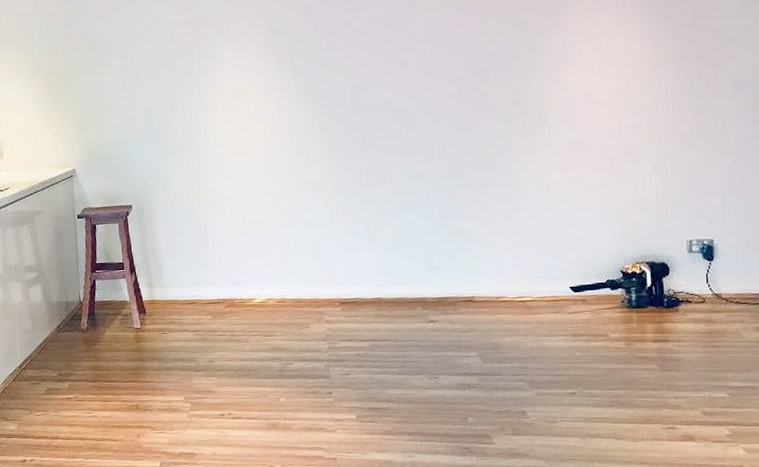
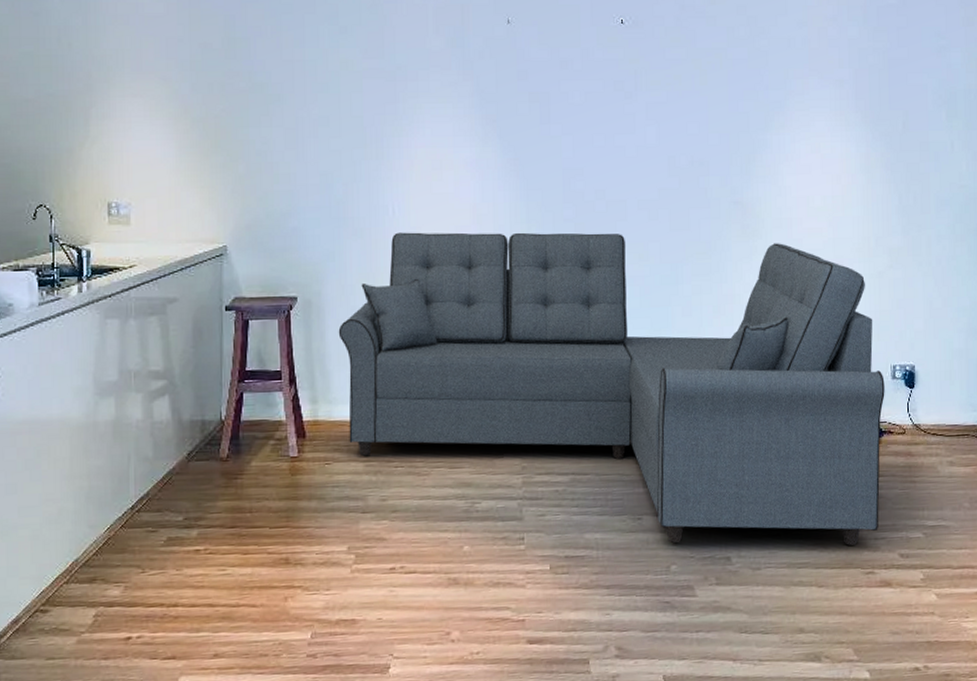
sofa: none [166,135,681,403] -> present [338,232,885,545]

